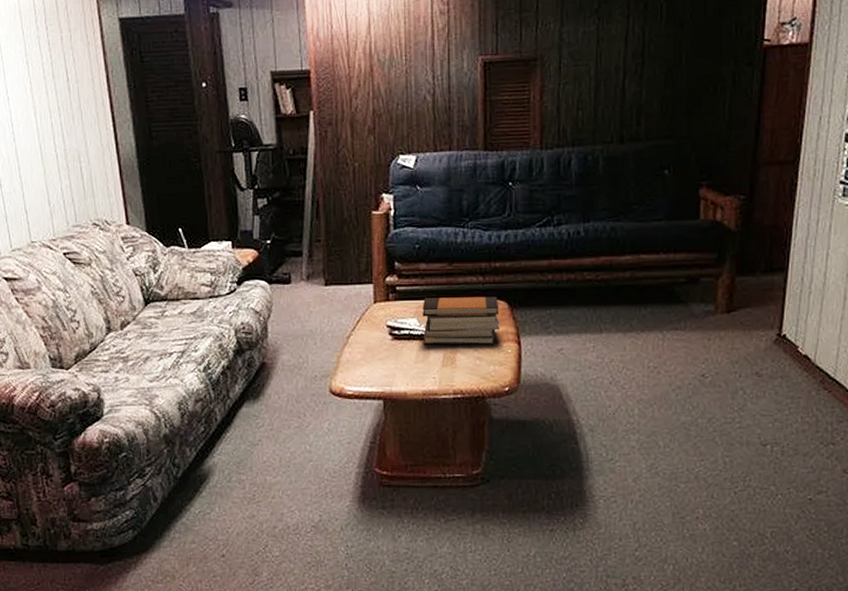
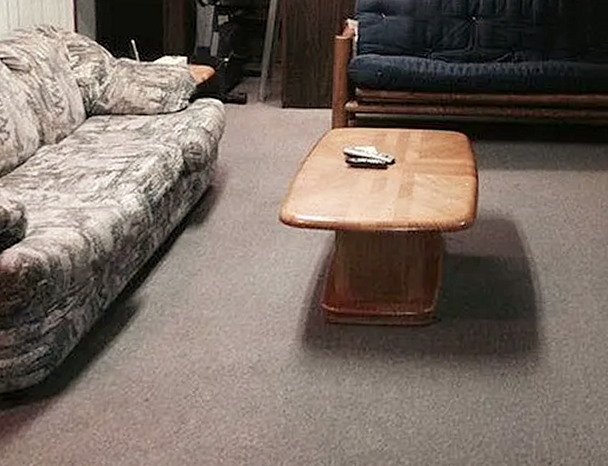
book stack: present [422,296,501,345] -> none [380,126,459,177]

